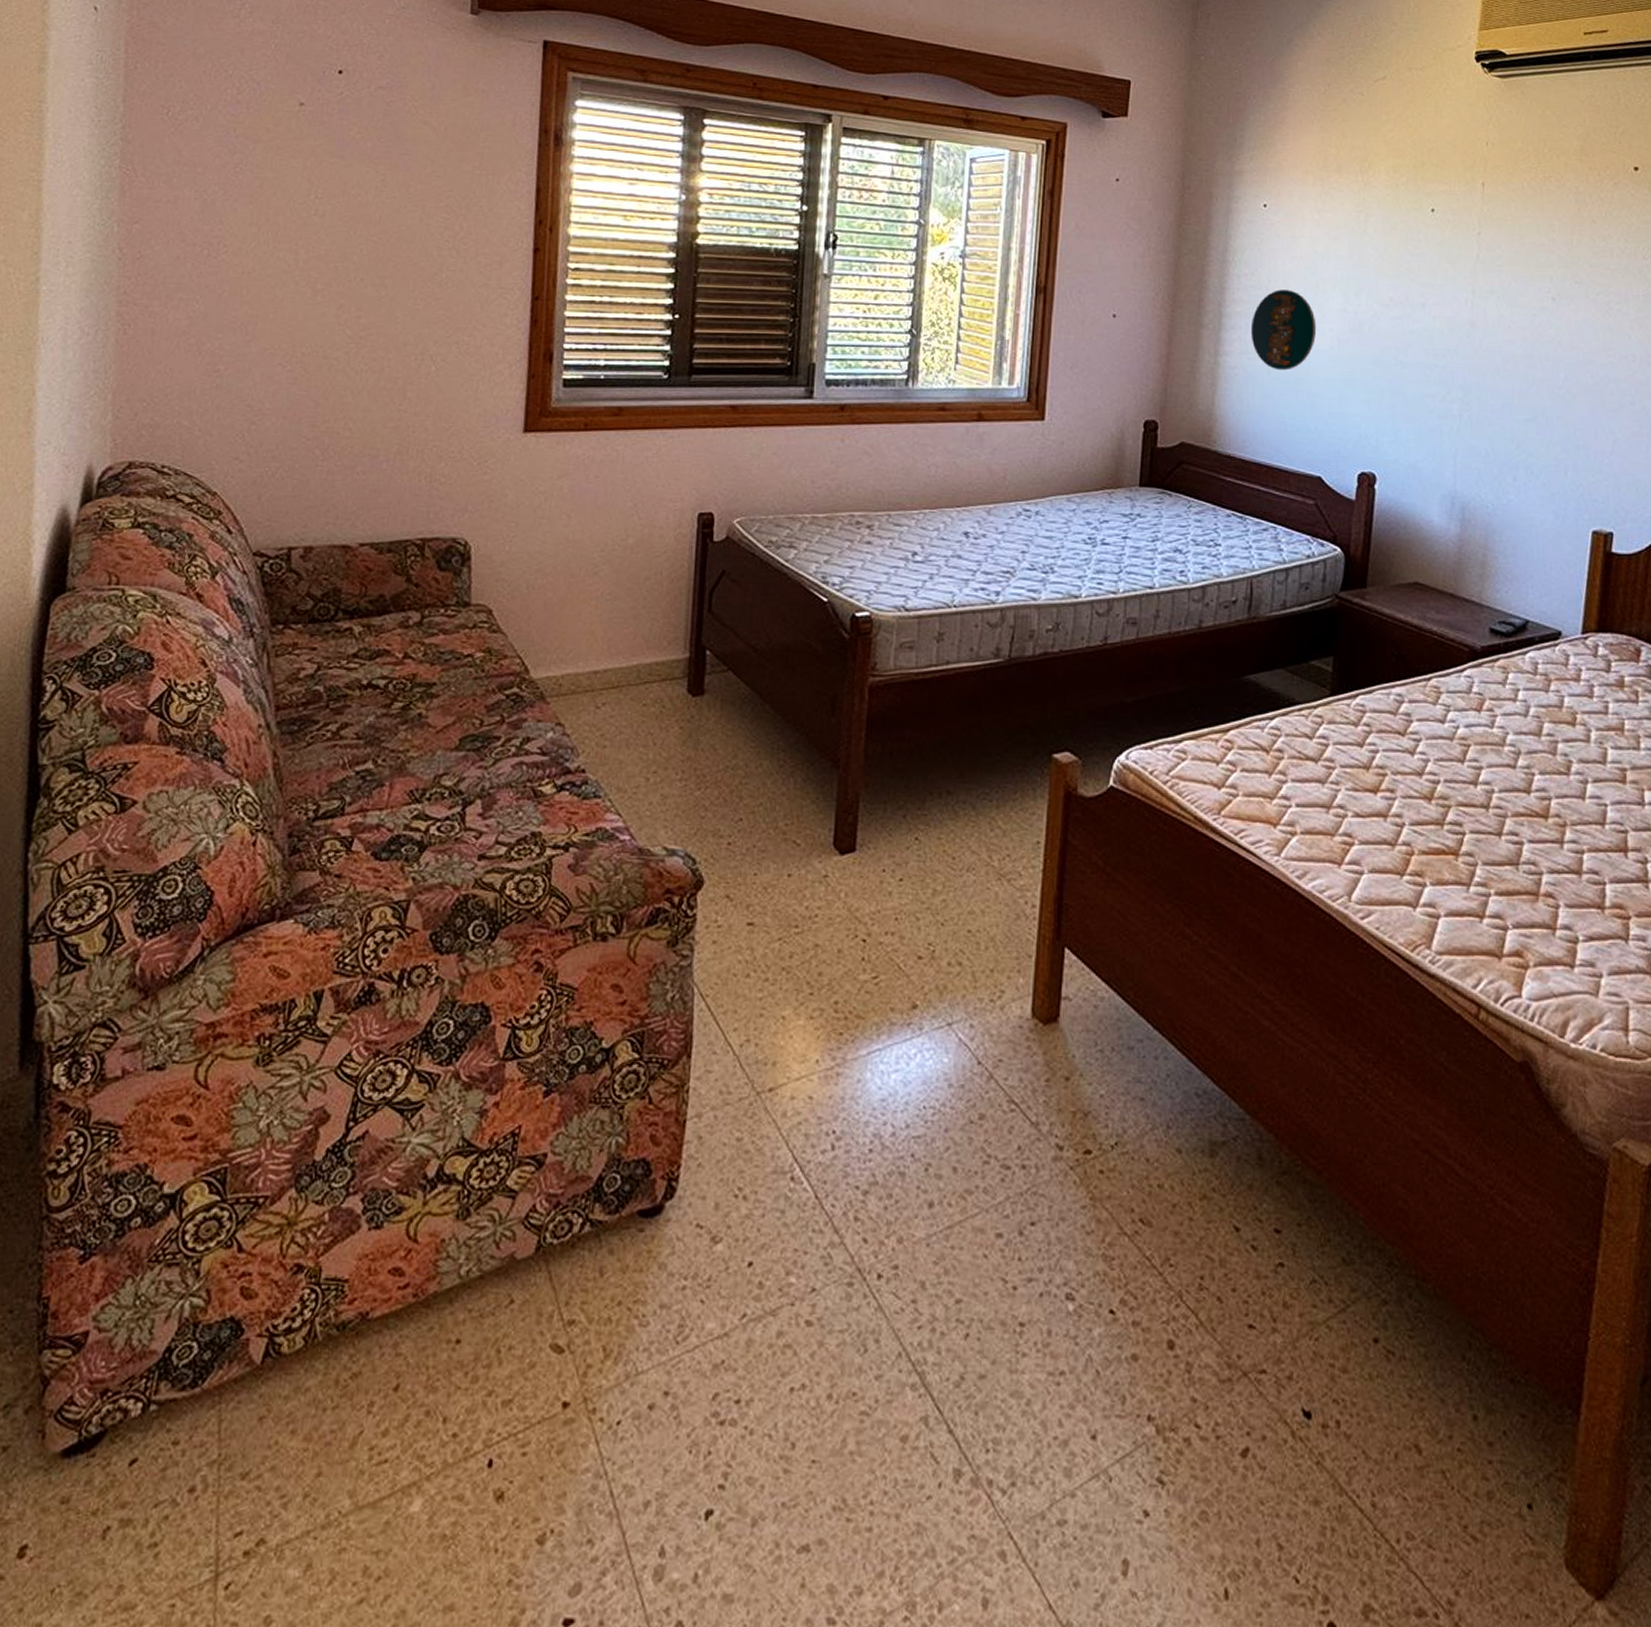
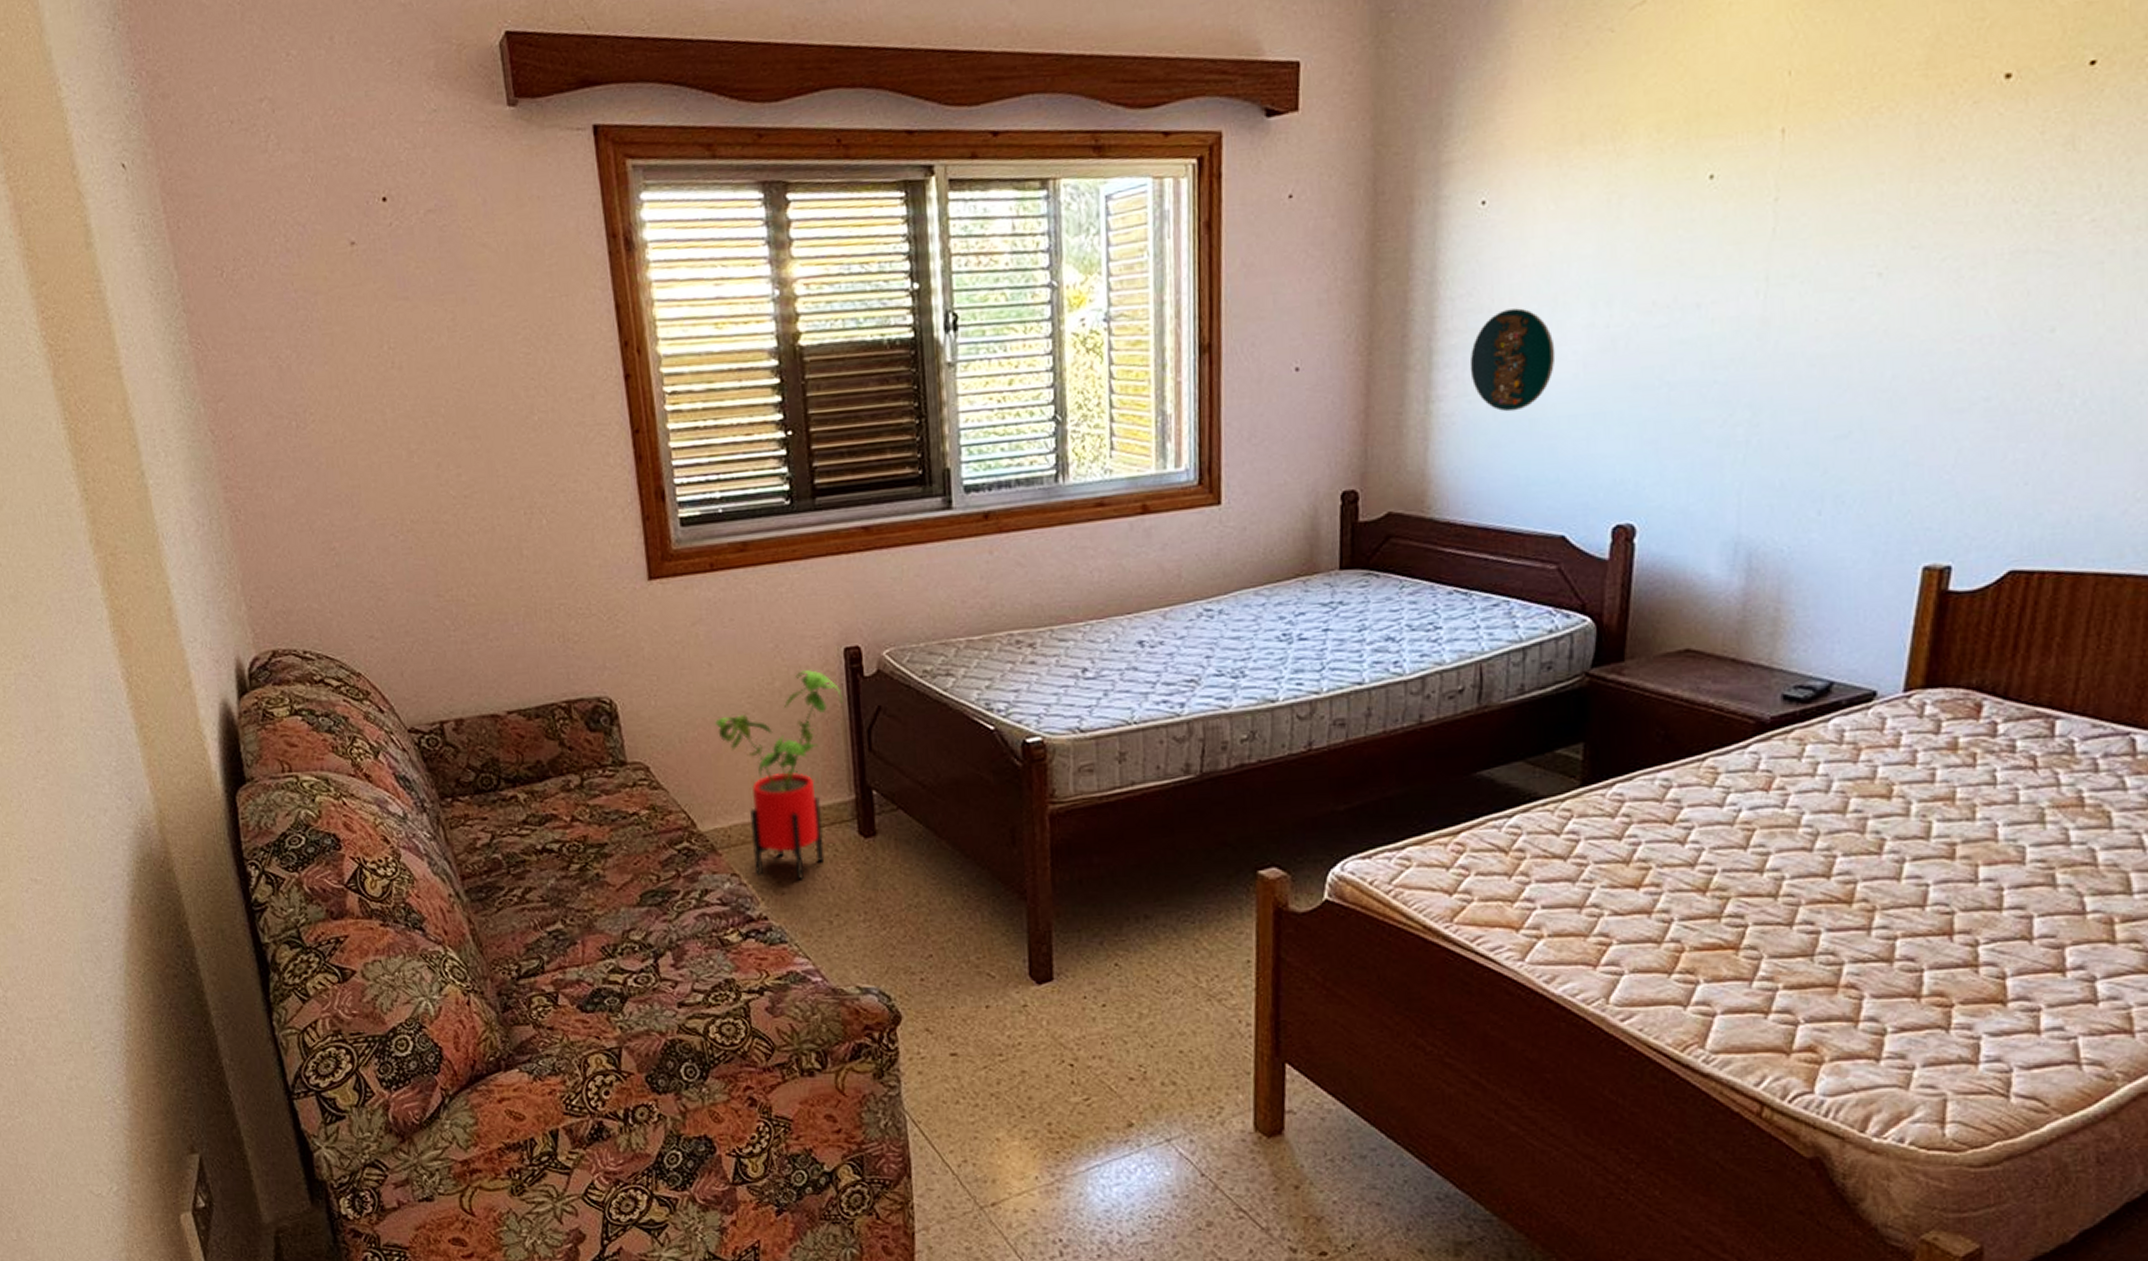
house plant: none [563,530,691,733] -> present [714,670,843,879]

